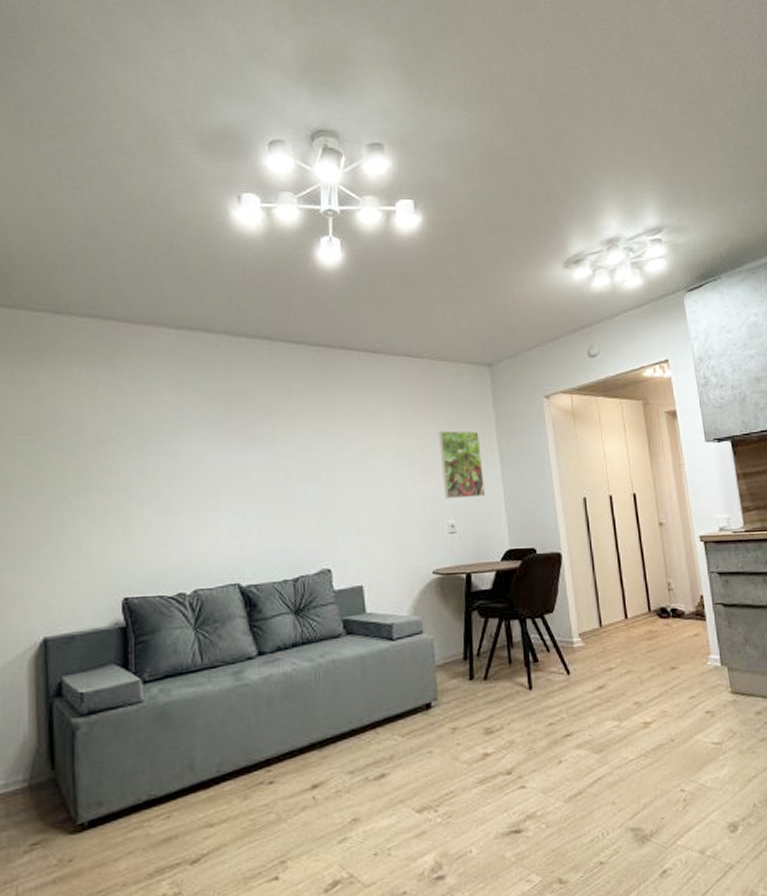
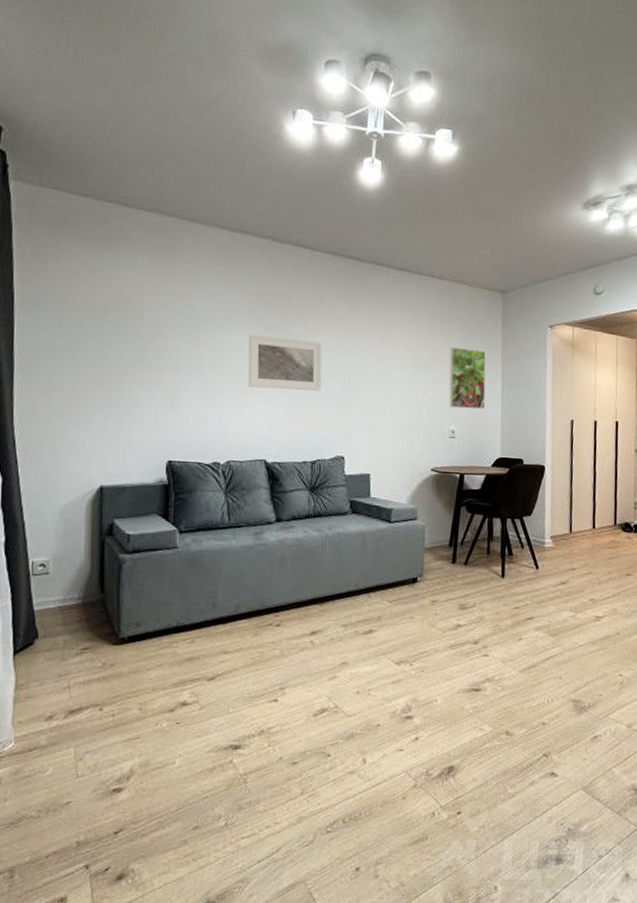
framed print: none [208,440,298,501] -> present [248,333,322,391]

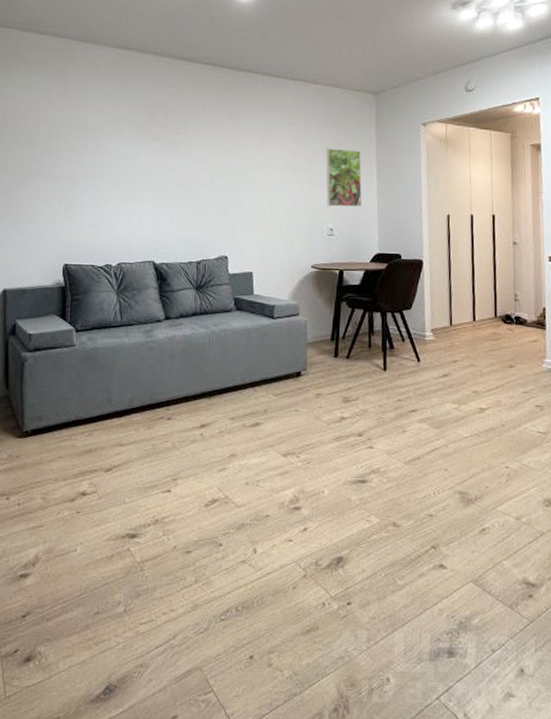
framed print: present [248,333,322,391] -> none [135,143,205,195]

